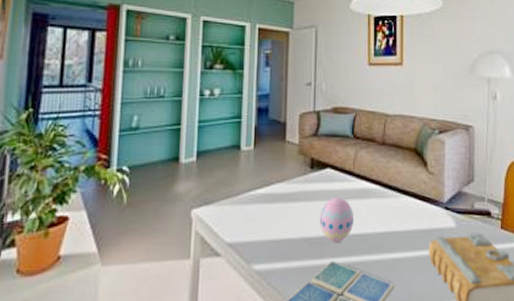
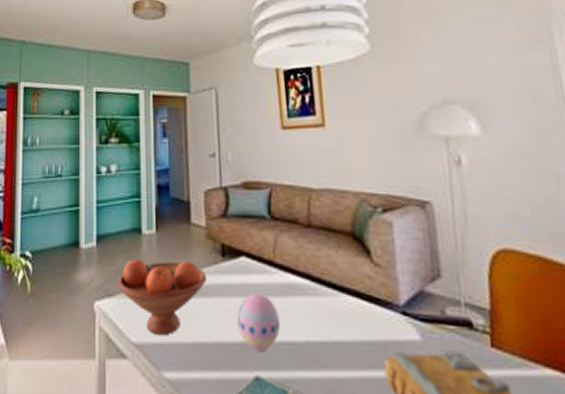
fruit bowl: none [214,171,296,235] -> present [117,258,206,335]

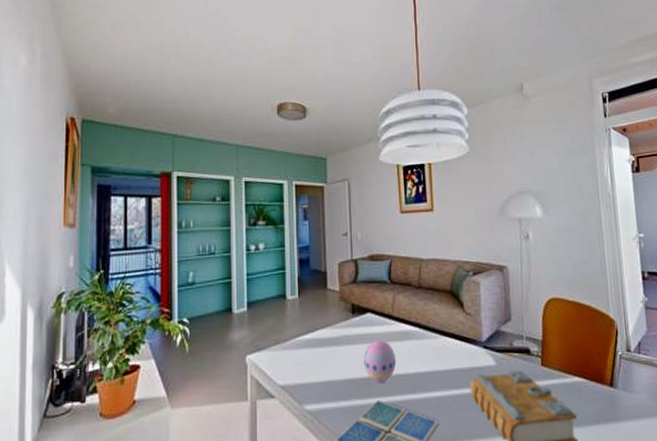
fruit bowl: present [117,258,206,335] -> none [265,319,340,377]

